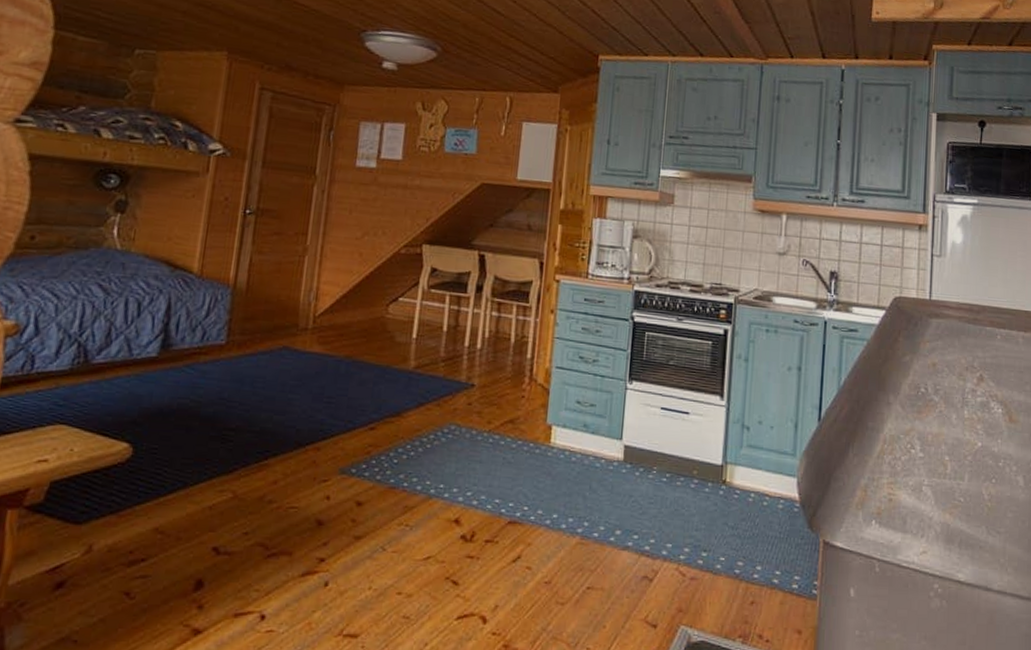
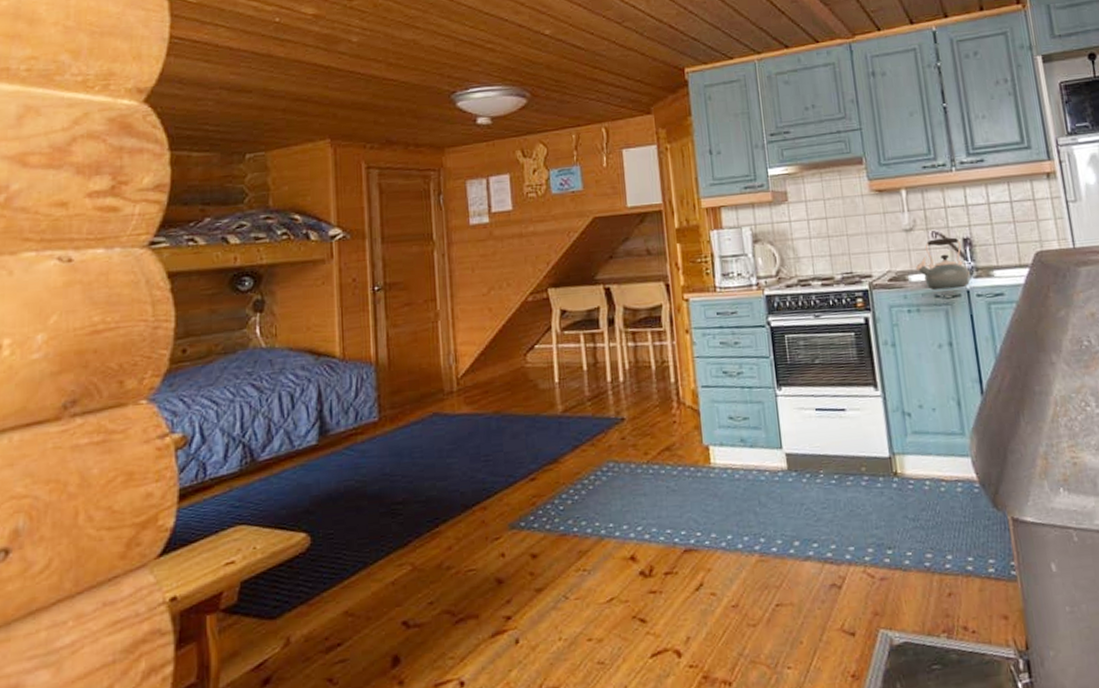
kettle: none [781,267,832,318] -> present [915,237,971,291]

